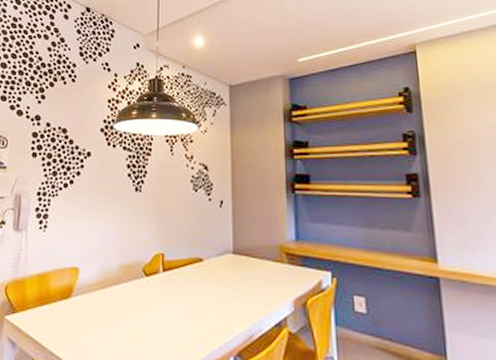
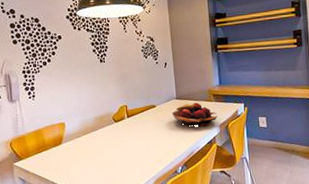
fruit basket: none [225,261,291,299] -> present [171,102,218,127]

